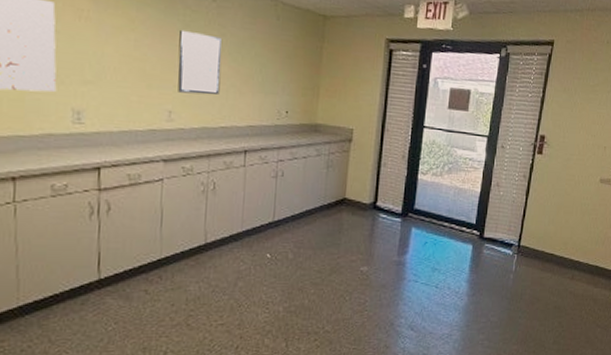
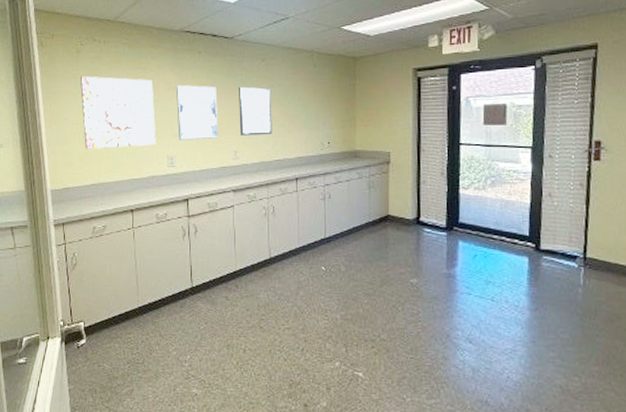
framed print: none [90,15,150,93] -> present [177,85,219,140]

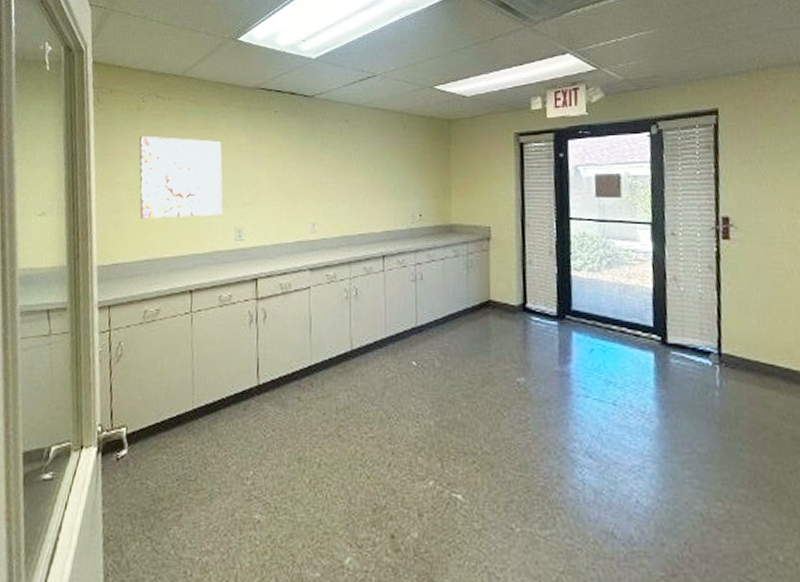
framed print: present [177,85,219,140] -> none [248,148,295,210]
wall art: present [239,86,272,136] -> none [318,150,356,206]

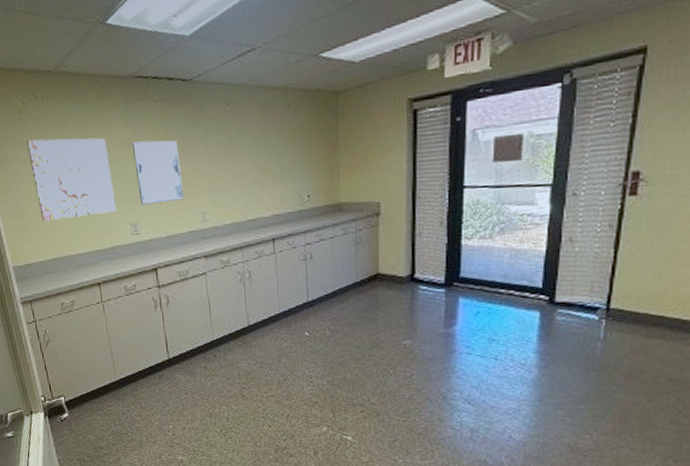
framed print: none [248,148,295,210] -> present [133,140,184,205]

